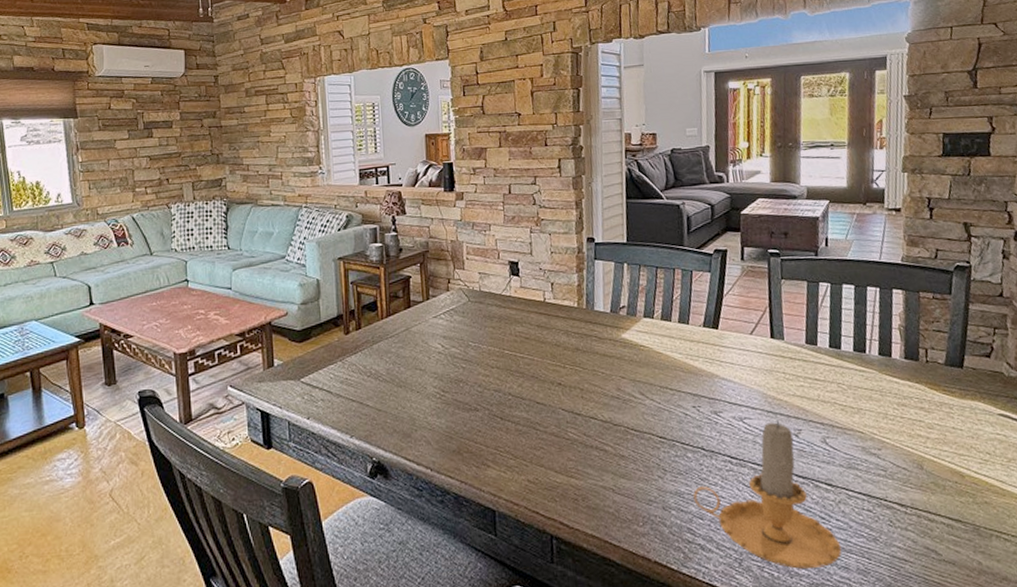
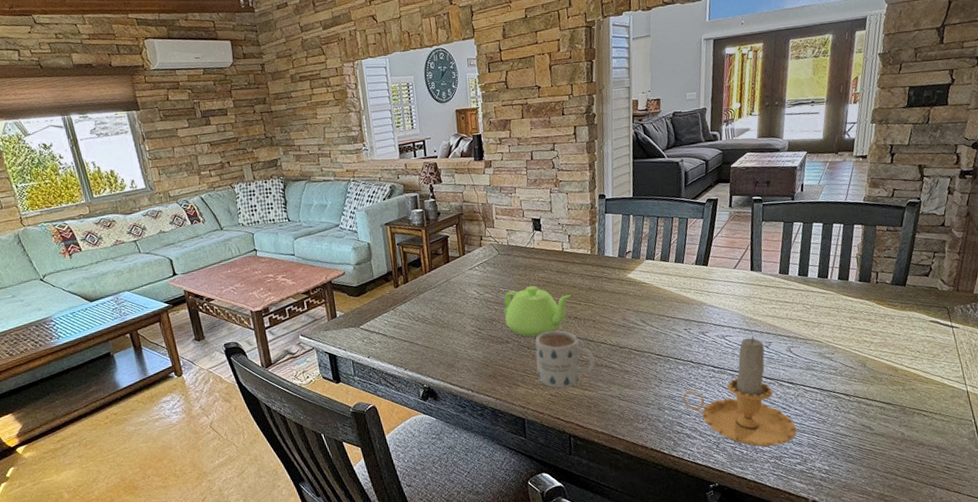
teapot: none [473,341,554,406] -> present [504,286,571,338]
mug: none [510,398,583,474] -> present [535,330,595,389]

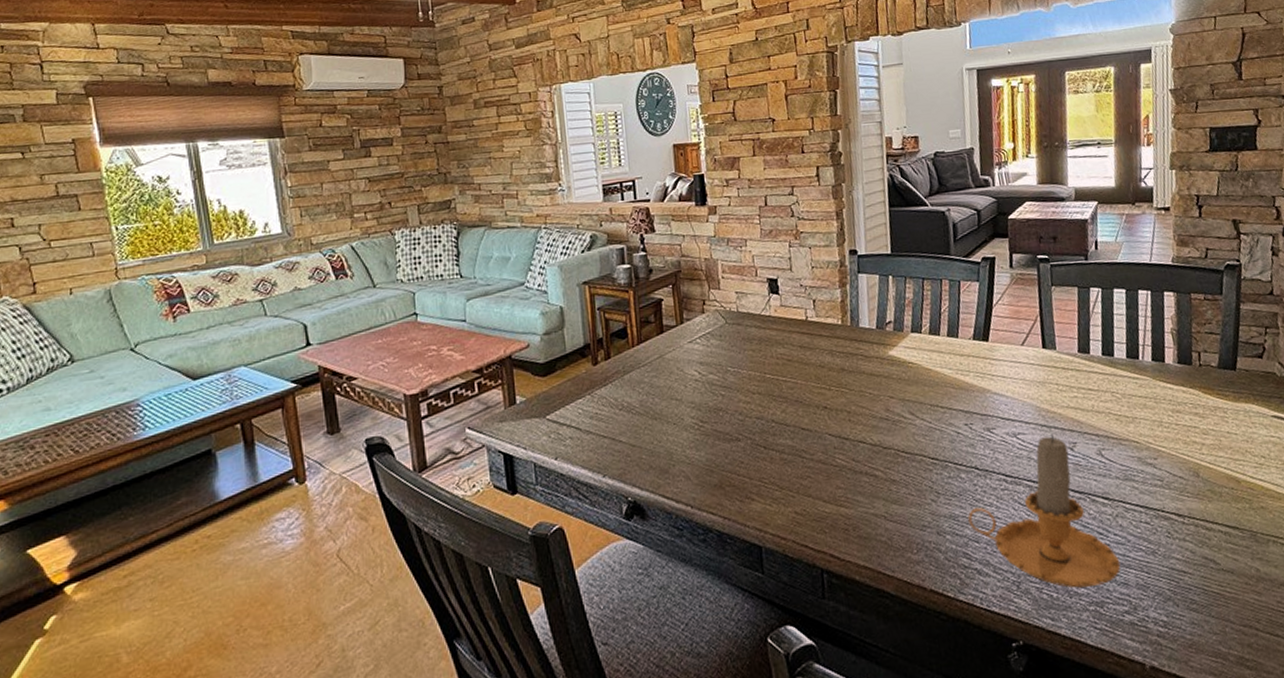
teapot: present [504,286,571,338] -> none [733,364,819,434]
mug: present [535,330,595,389] -> none [773,424,852,504]

